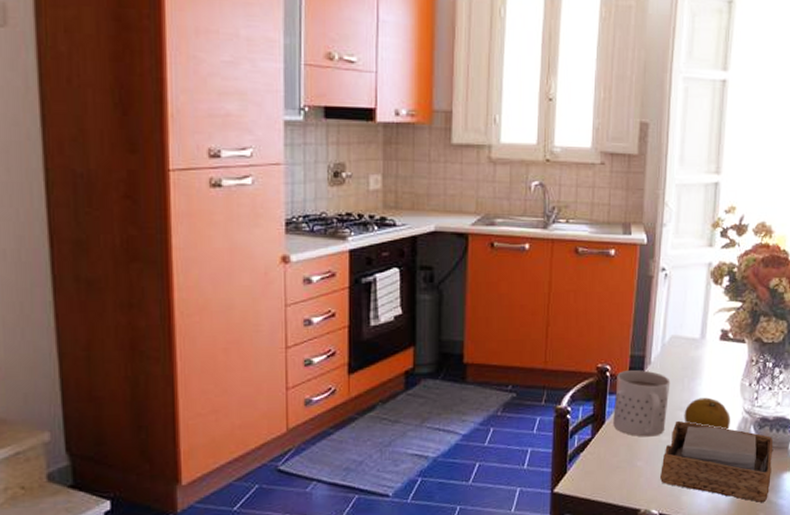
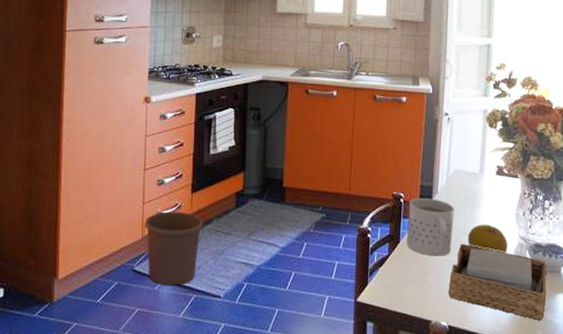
bucket: none [288,397,366,487] -> present [143,211,204,286]

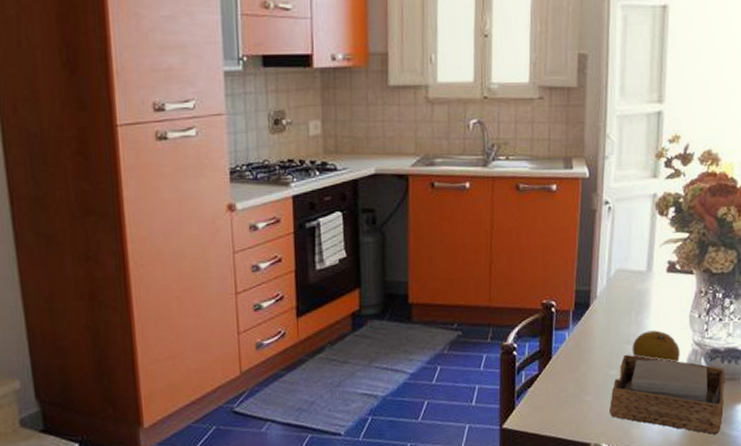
bucket: present [143,211,204,286] -> none [241,340,315,427]
mug: present [407,198,455,256] -> none [560,305,617,372]

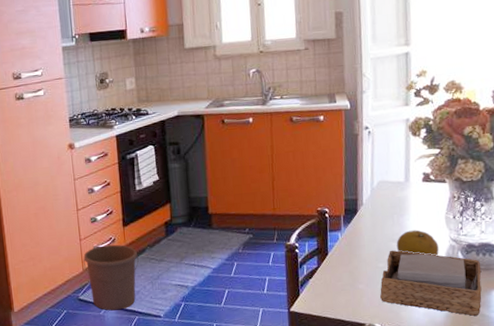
bucket: none [241,340,315,427] -> present [83,244,139,311]

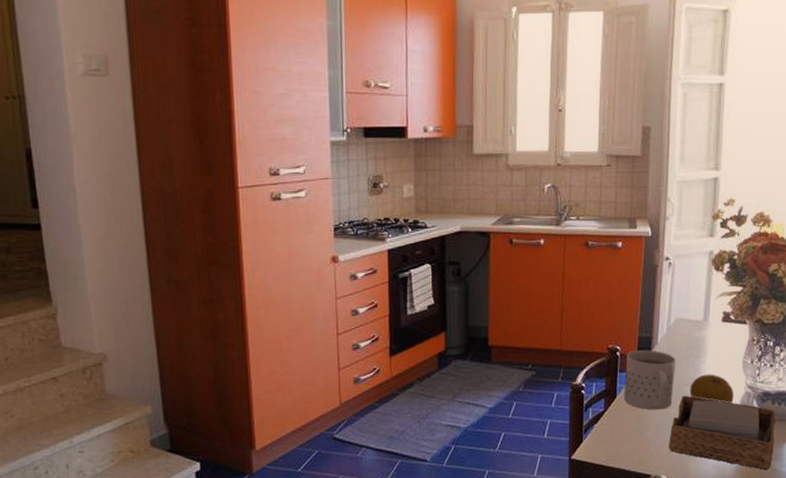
bucket: present [83,244,139,311] -> none [340,376,406,452]
mug: none [334,210,382,265] -> present [624,350,676,410]

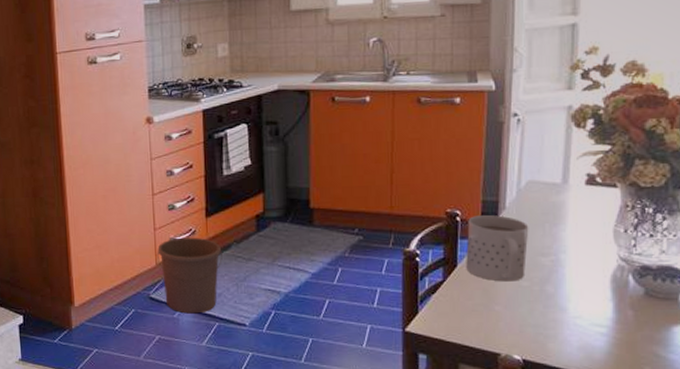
bucket: none [340,376,406,452] -> present [156,237,223,314]
napkin holder: present [669,395,776,471] -> none [522,266,659,357]
fruit: present [689,374,734,403] -> none [546,243,603,277]

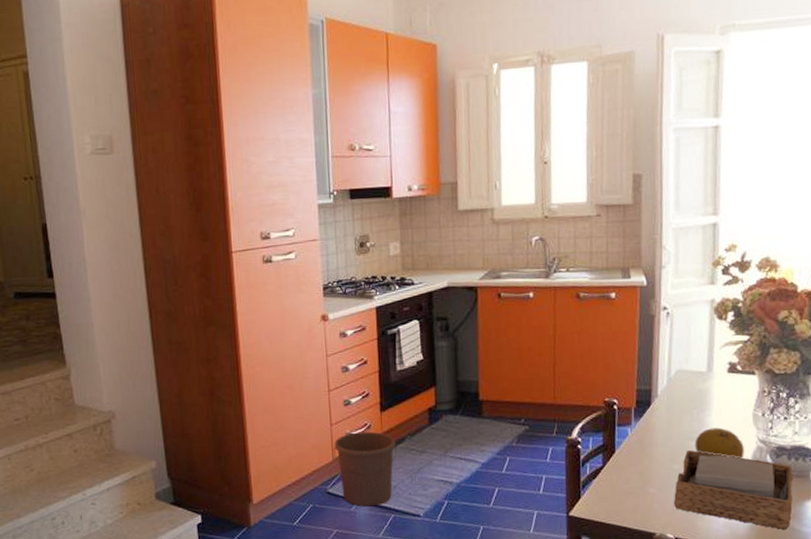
mug: present [466,215,529,282] -> none [623,403,679,466]
napkin holder: none [522,266,659,357] -> present [674,450,793,530]
fruit: none [546,243,603,277] -> present [694,427,744,459]

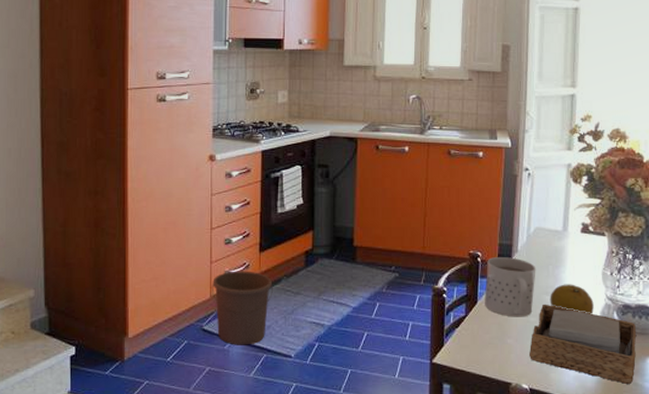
mug: none [623,403,679,466] -> present [485,257,536,317]

